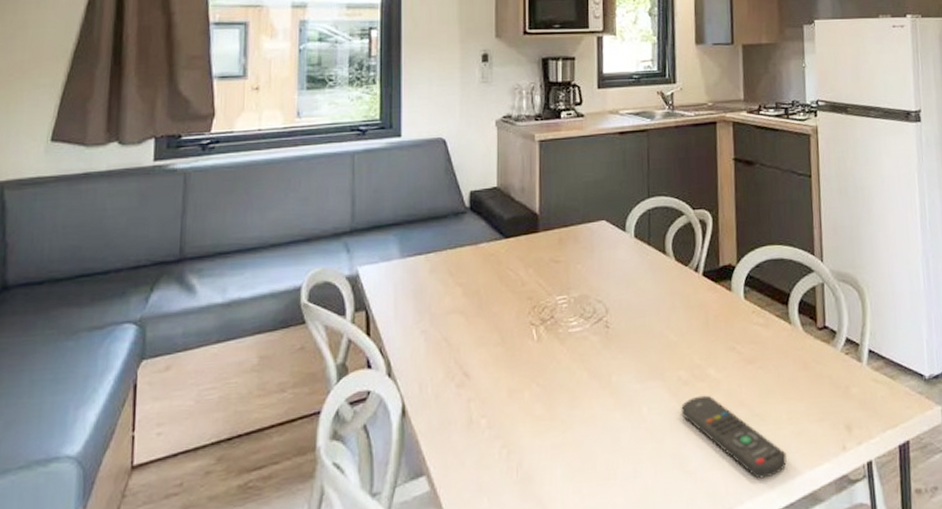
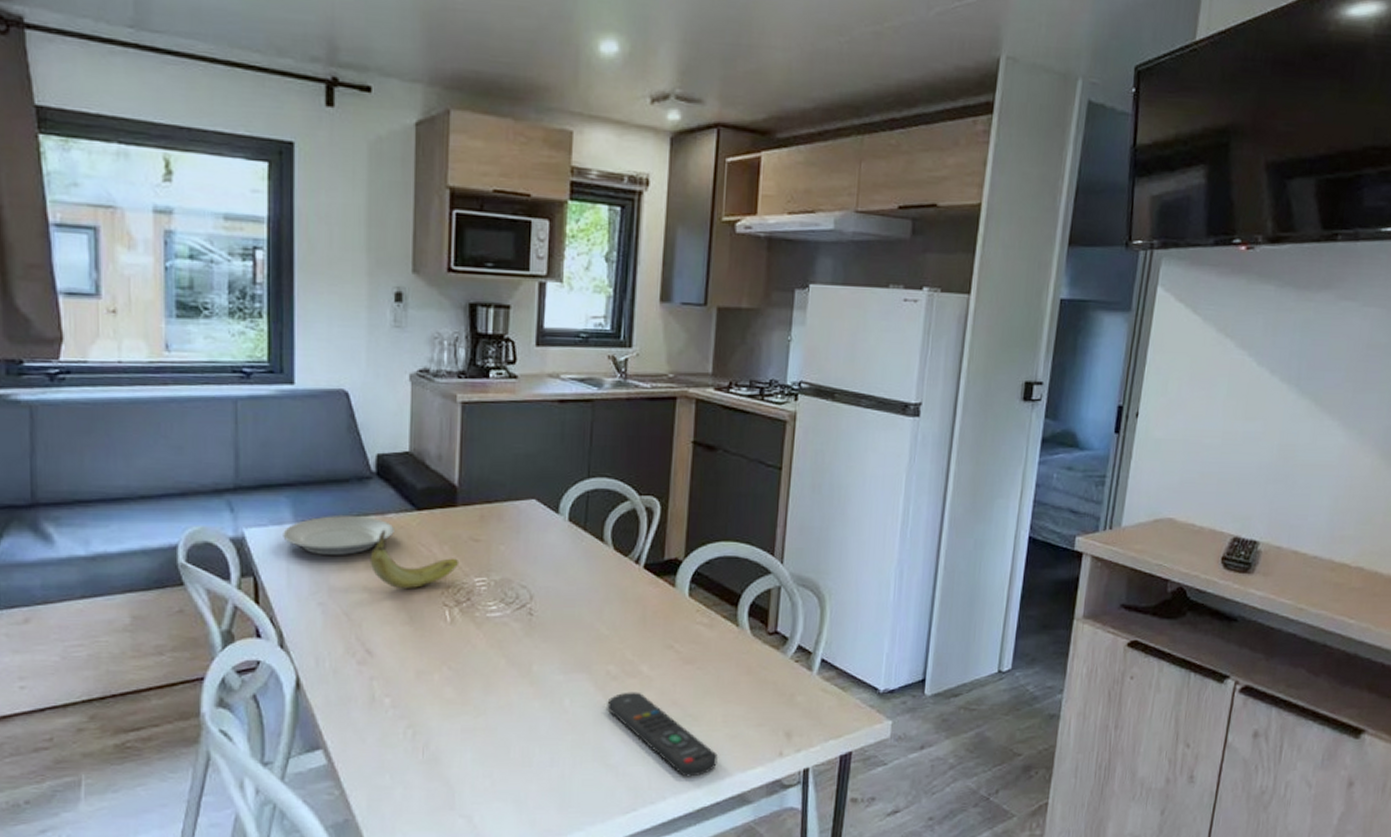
plate: none [391,247,486,287] -> present [283,516,394,556]
fruit: none [465,258,543,313] -> present [370,529,460,590]

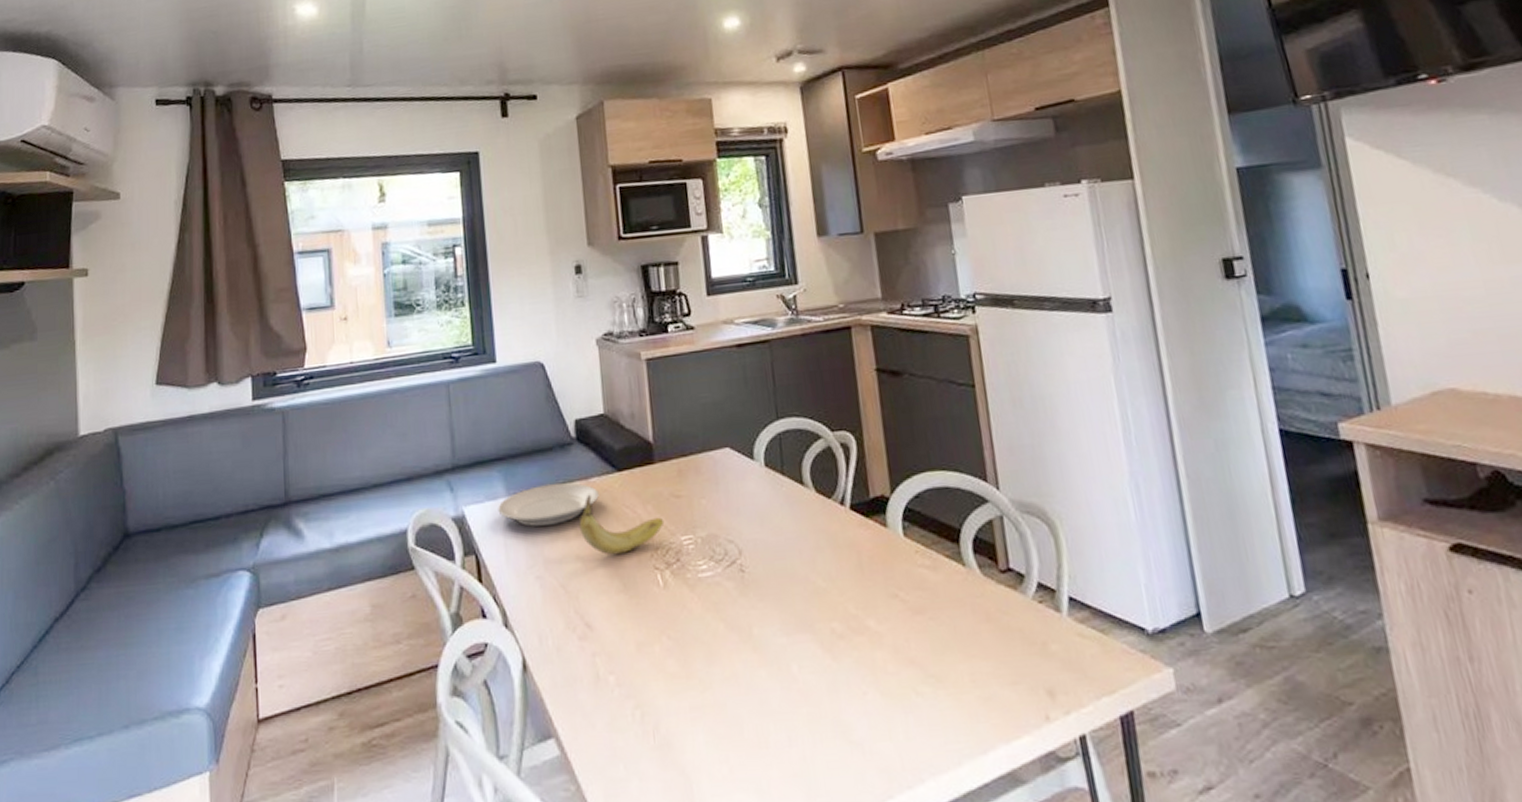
remote control: present [607,692,718,777] -> none [838,651,975,753]

